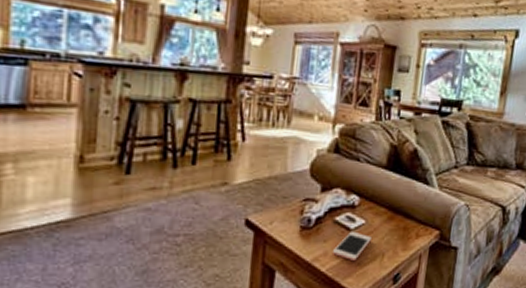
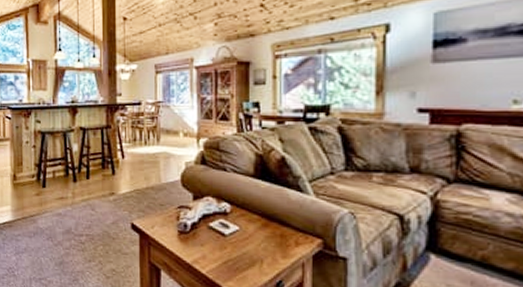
cell phone: present [331,231,373,261] -> none [210,236,249,265]

